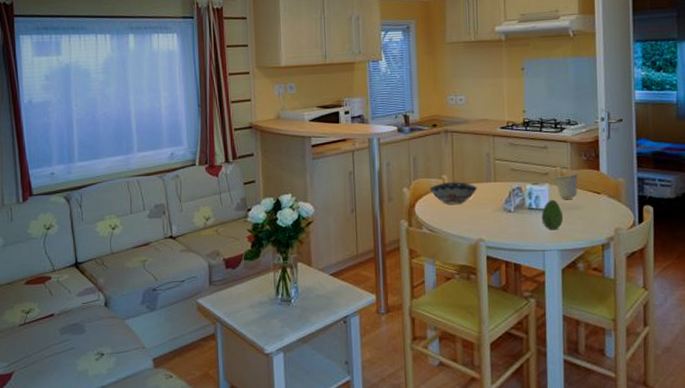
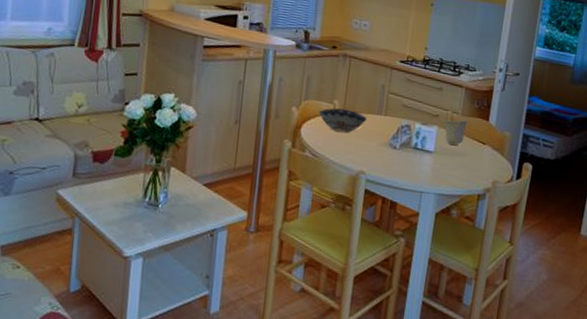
fruit: present [541,199,564,230] -> none [424,142,447,174]

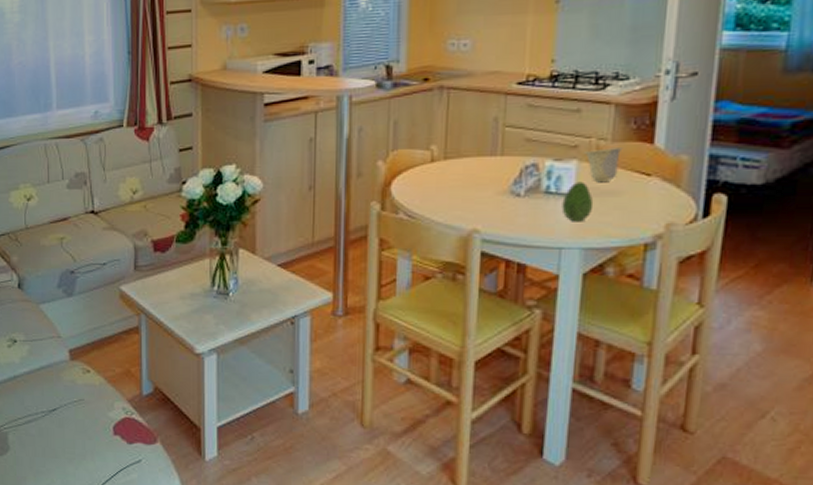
decorative bowl: present [319,108,367,132] -> none [412,155,477,183]
fruit: none [424,142,447,174] -> present [561,181,594,222]

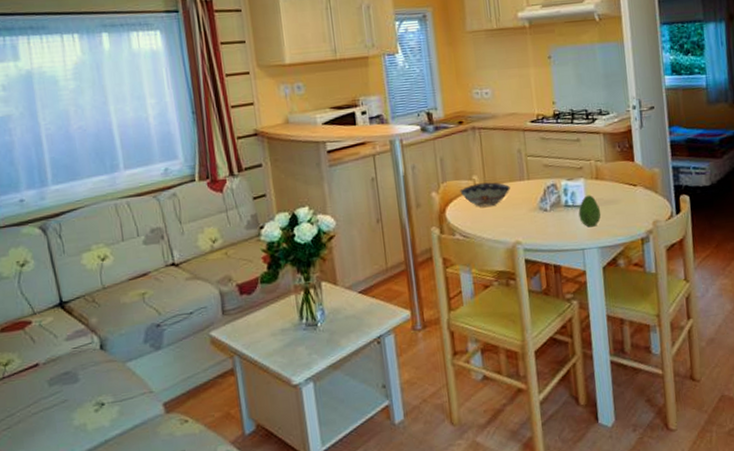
decorative bowl: none [412,155,477,183] -> present [459,182,510,207]
cup: present [583,148,623,183] -> none [587,166,614,195]

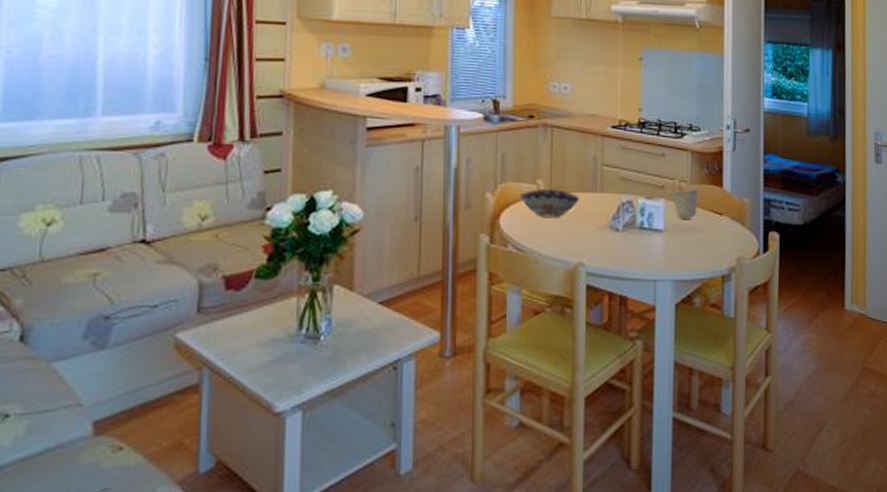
fruit: present [578,195,601,227] -> none [654,218,680,256]
cup: none [587,166,614,195] -> present [669,189,700,220]

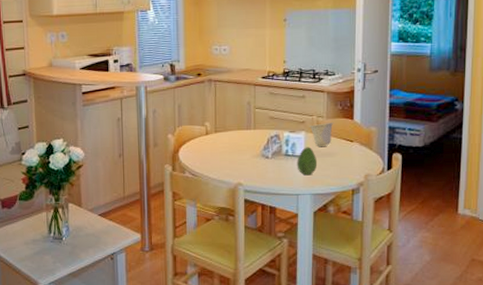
decorative bowl: present [520,189,579,217] -> none [193,129,238,150]
fruit: none [654,218,680,256] -> present [297,147,318,176]

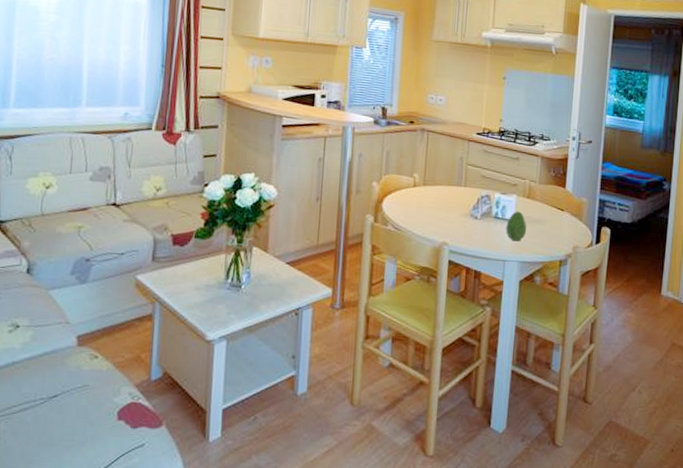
cup: present [308,123,334,148] -> none [520,188,546,213]

